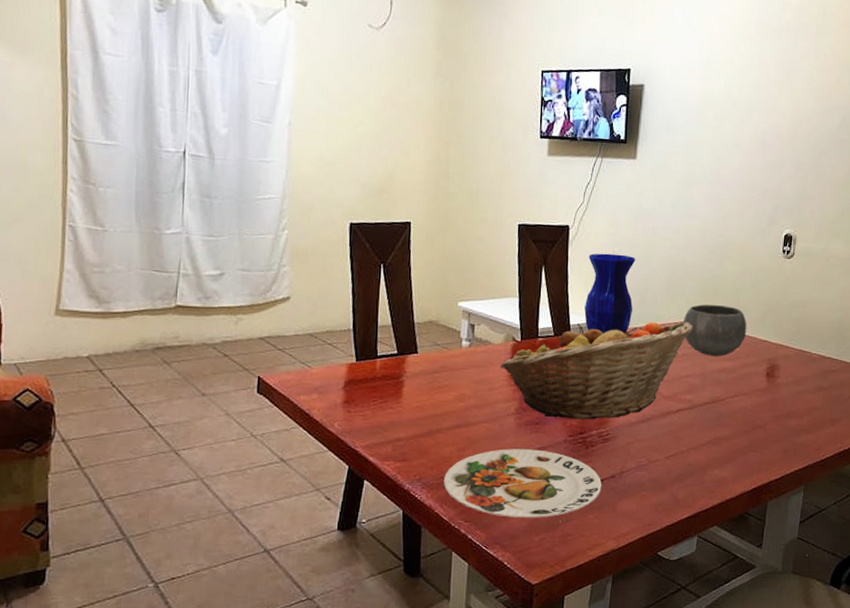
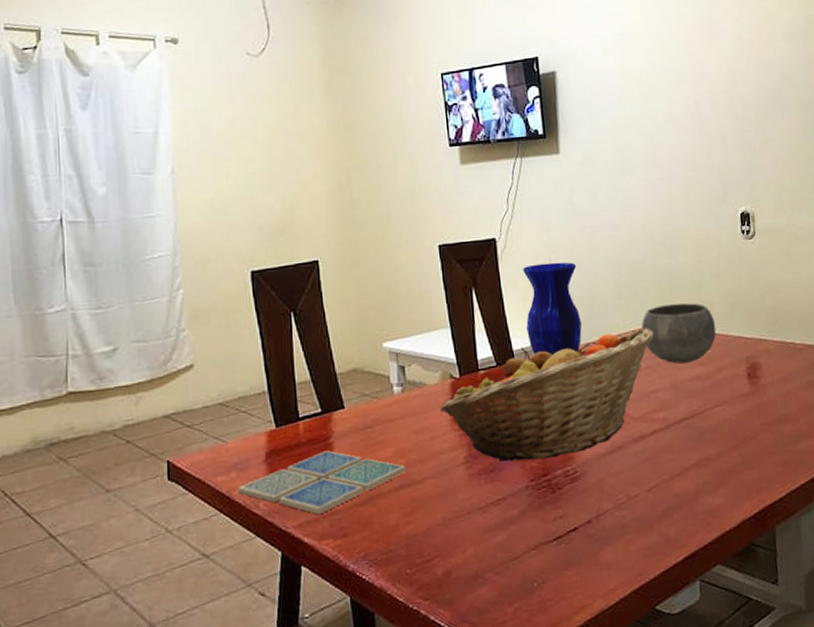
drink coaster: none [317,387,464,440] -> present [238,450,406,515]
plate: present [444,449,602,518] -> none [393,501,578,588]

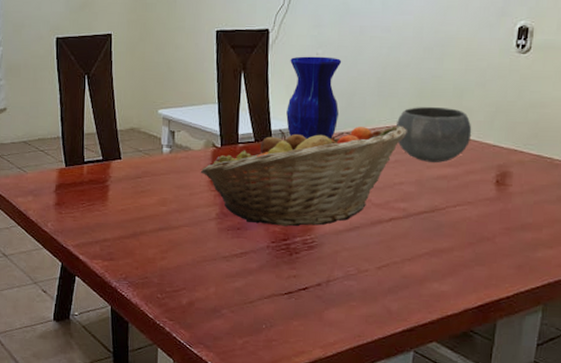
drink coaster: present [238,450,406,515] -> none [33,191,167,240]

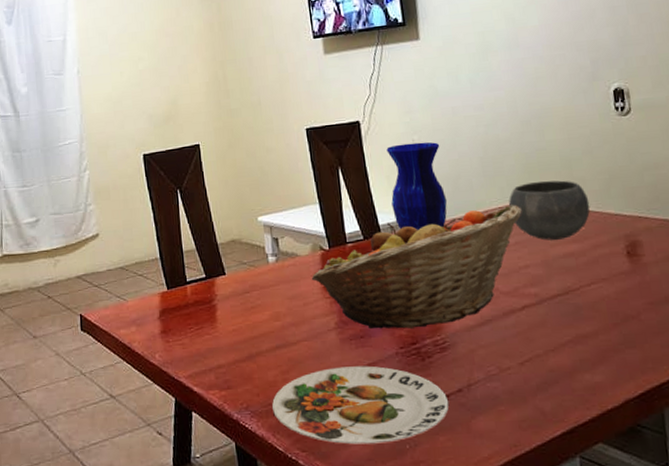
plate: none [148,252,308,322] -> present [272,366,449,445]

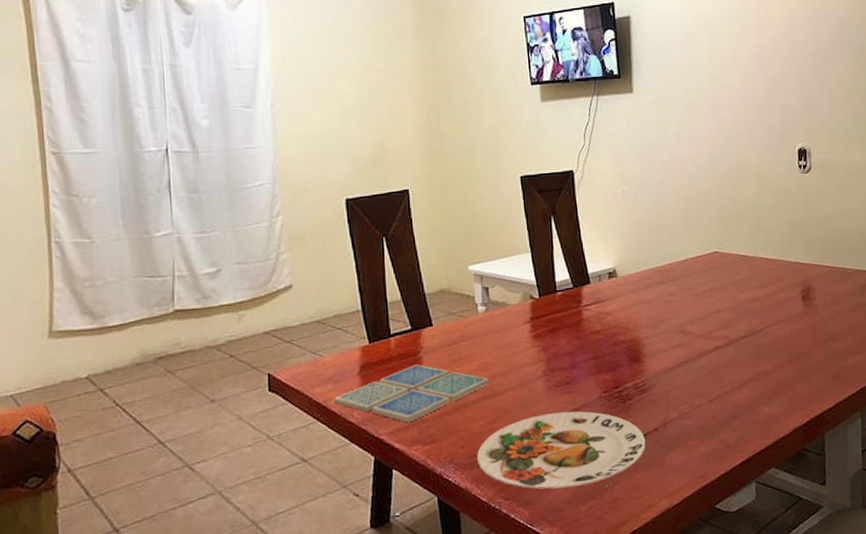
drink coaster: none [138,311,282,368] -> present [334,364,490,423]
fruit basket: present [311,204,522,329] -> none [520,253,717,375]
vase: present [386,142,448,231] -> none [598,192,652,279]
bowl: present [508,180,591,240] -> none [706,231,775,287]

